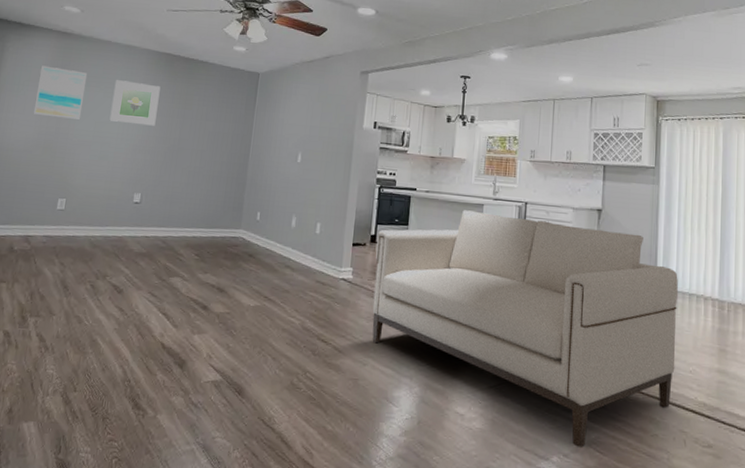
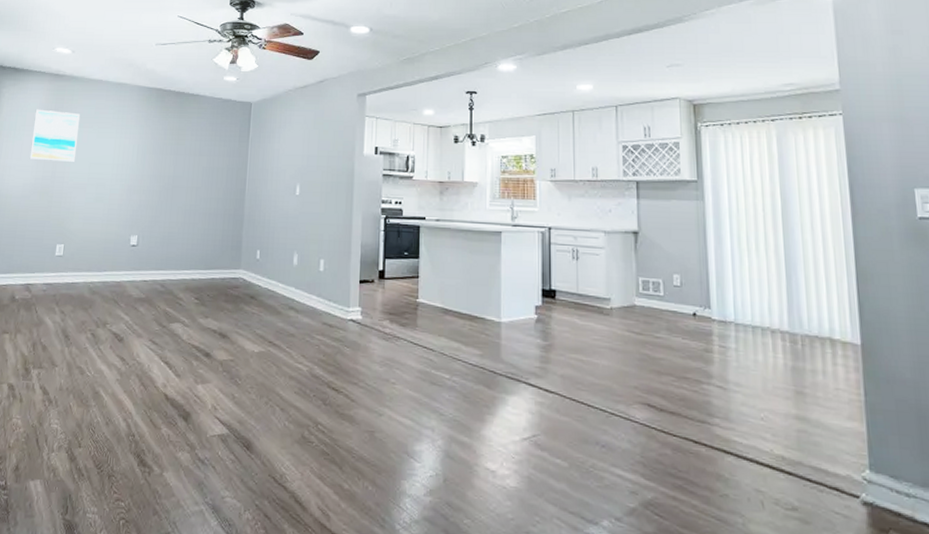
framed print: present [109,80,161,126] -> none [103,119,153,165]
sofa: present [372,210,678,447] -> none [385,239,743,510]

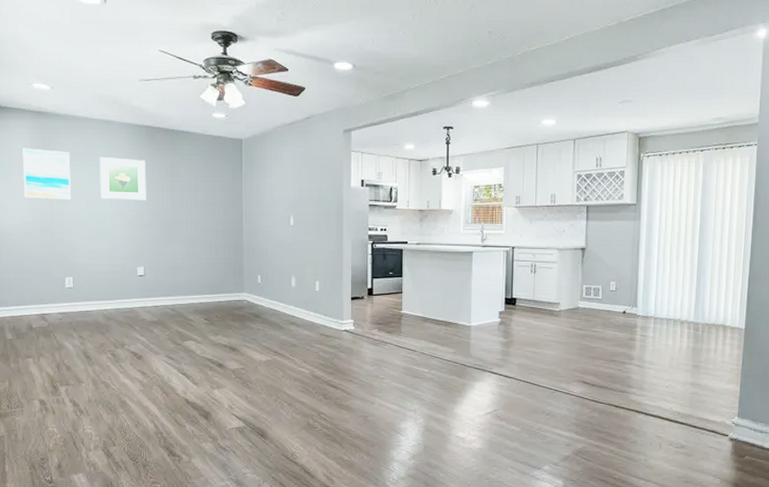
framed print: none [103,119,153,165] -> present [99,157,146,201]

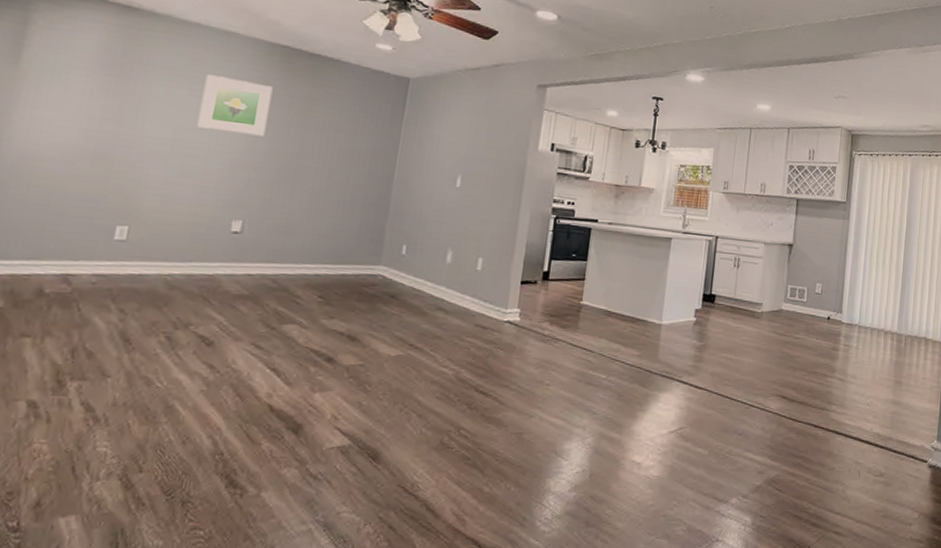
wall art: present [22,148,71,200] -> none [76,48,163,123]

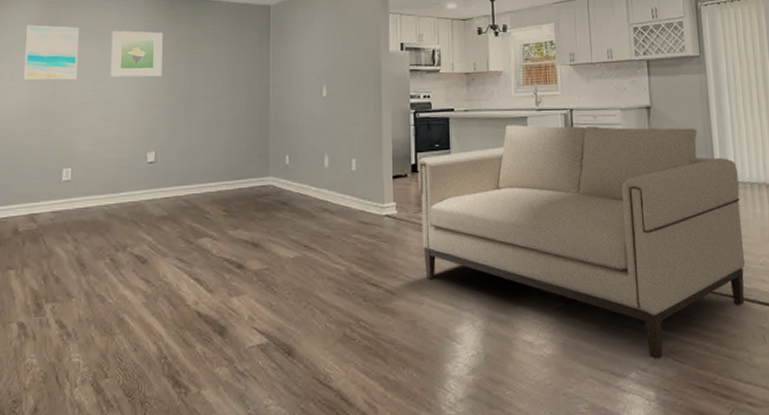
wall art: none [76,48,163,123] -> present [23,25,79,80]
sofa: none [540,244,862,487] -> present [417,125,746,359]

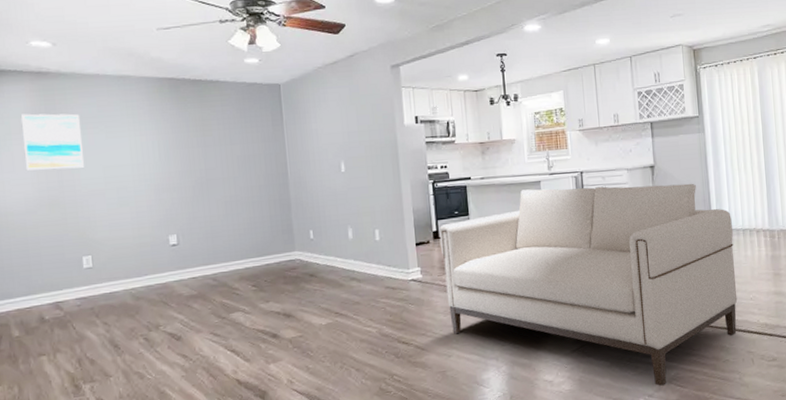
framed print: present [110,31,163,77] -> none [115,115,175,163]

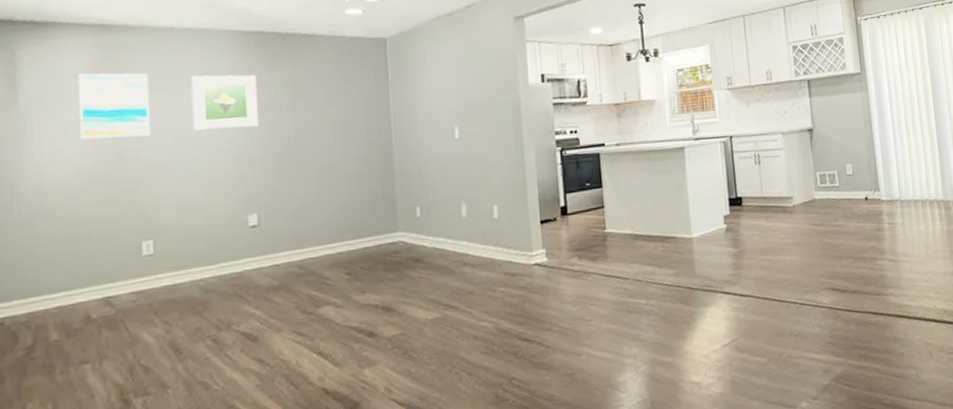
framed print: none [115,115,175,163] -> present [190,74,259,130]
sofa: present [439,183,738,386] -> none [567,148,911,386]

